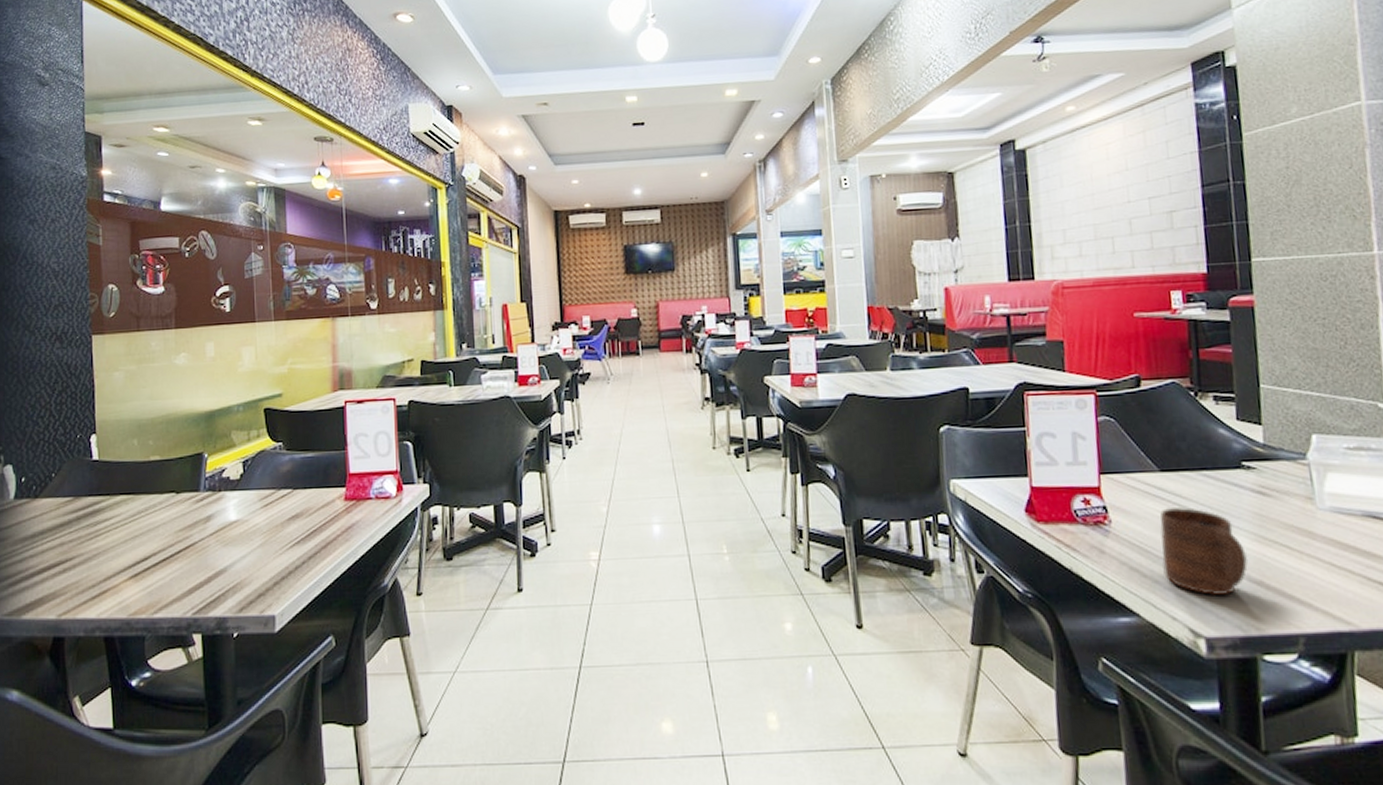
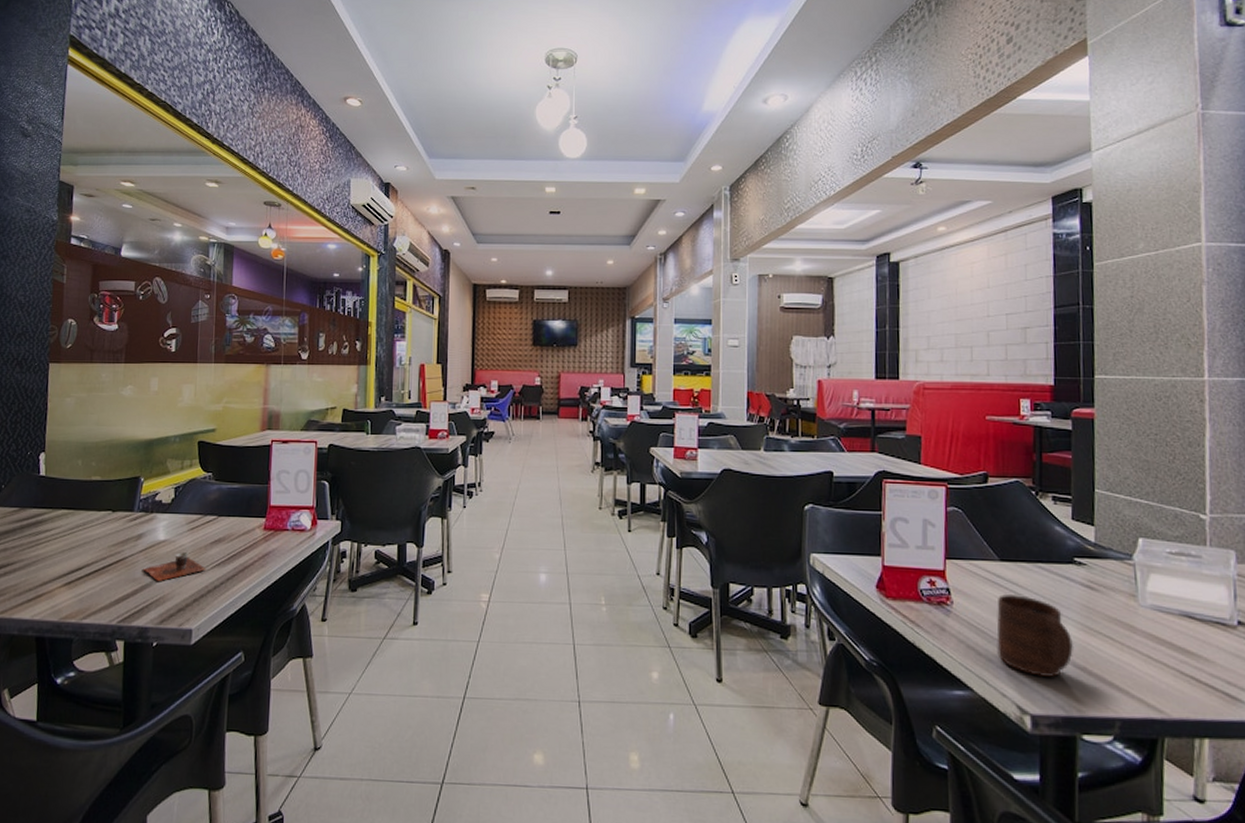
cup: none [215,532,285,567] -> present [143,552,207,582]

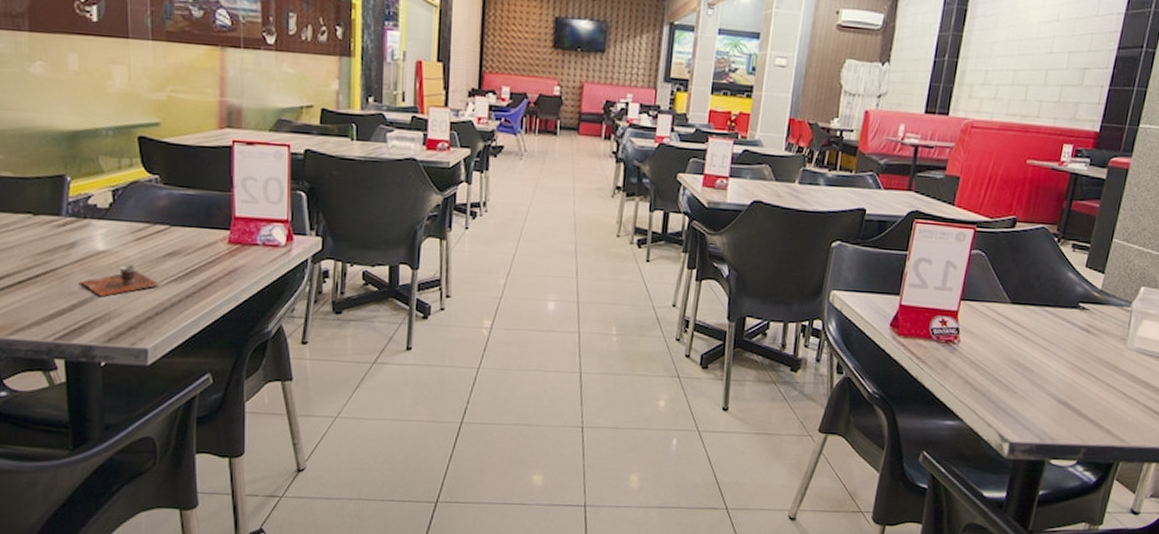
cup: present [996,593,1074,678] -> none [991,334,1061,411]

